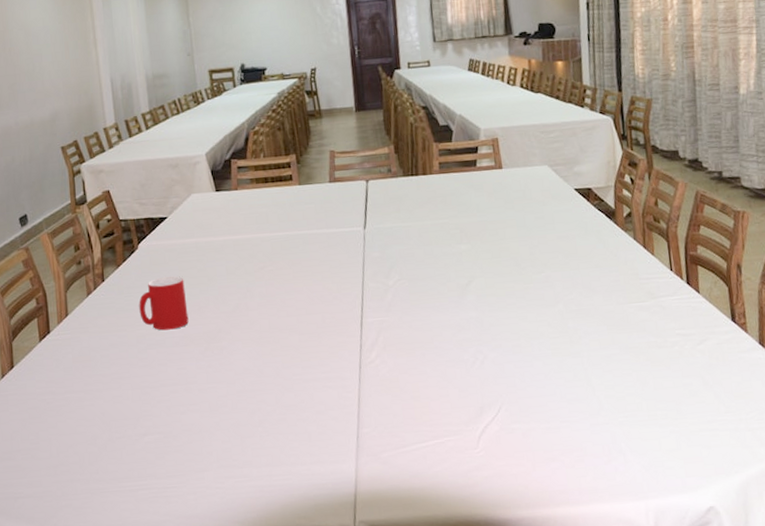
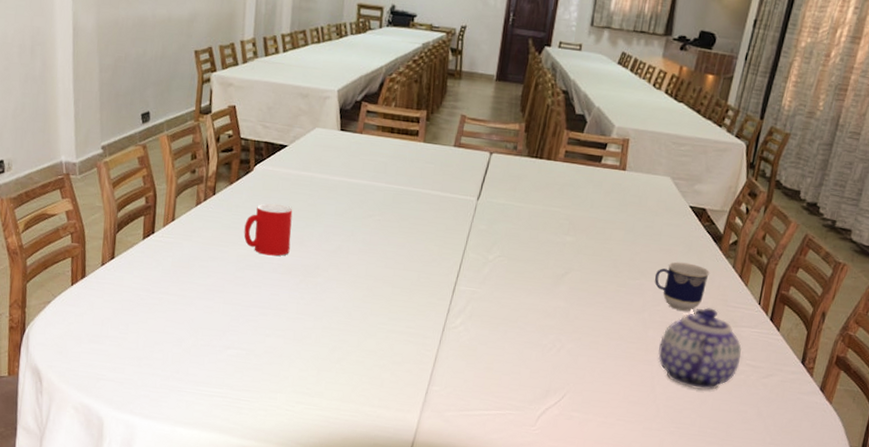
cup: none [558,244,614,295] -> present [654,261,711,311]
teapot: none [582,285,670,373] -> present [658,308,742,391]

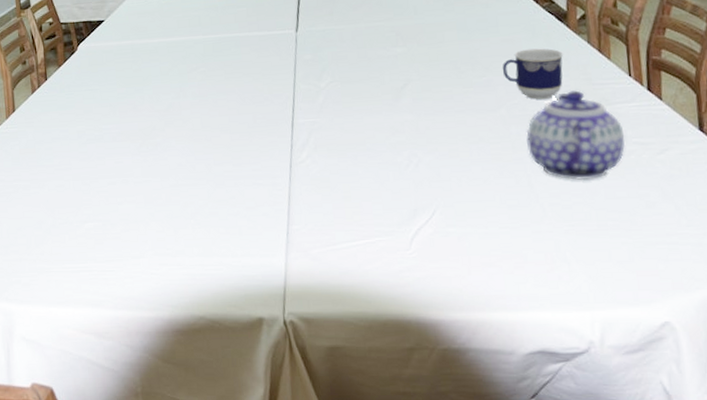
cup: present [244,203,293,256] -> none [79,76,125,127]

